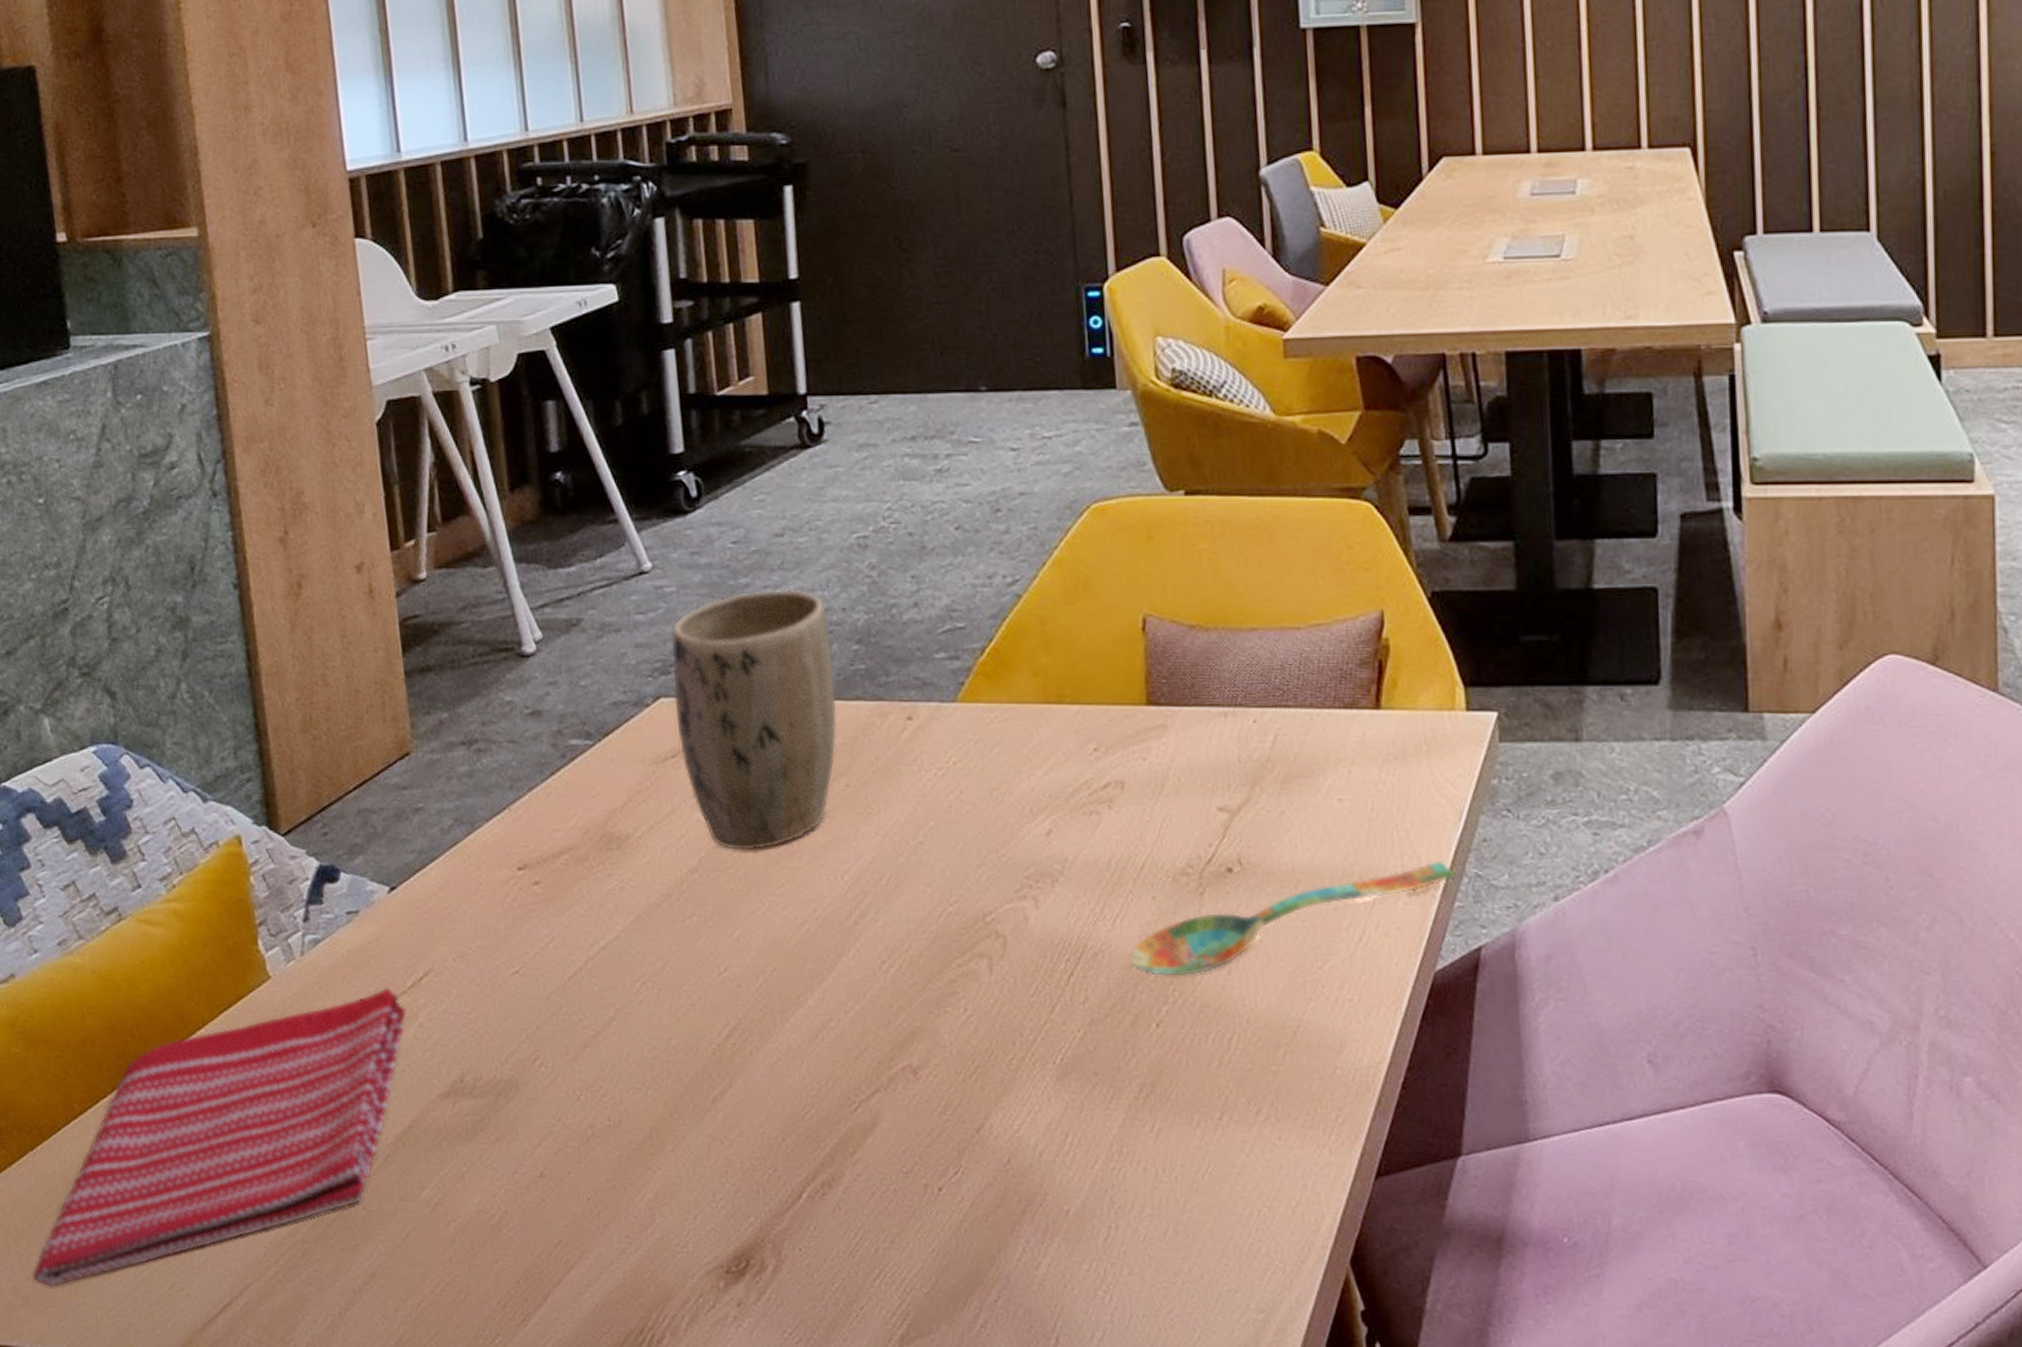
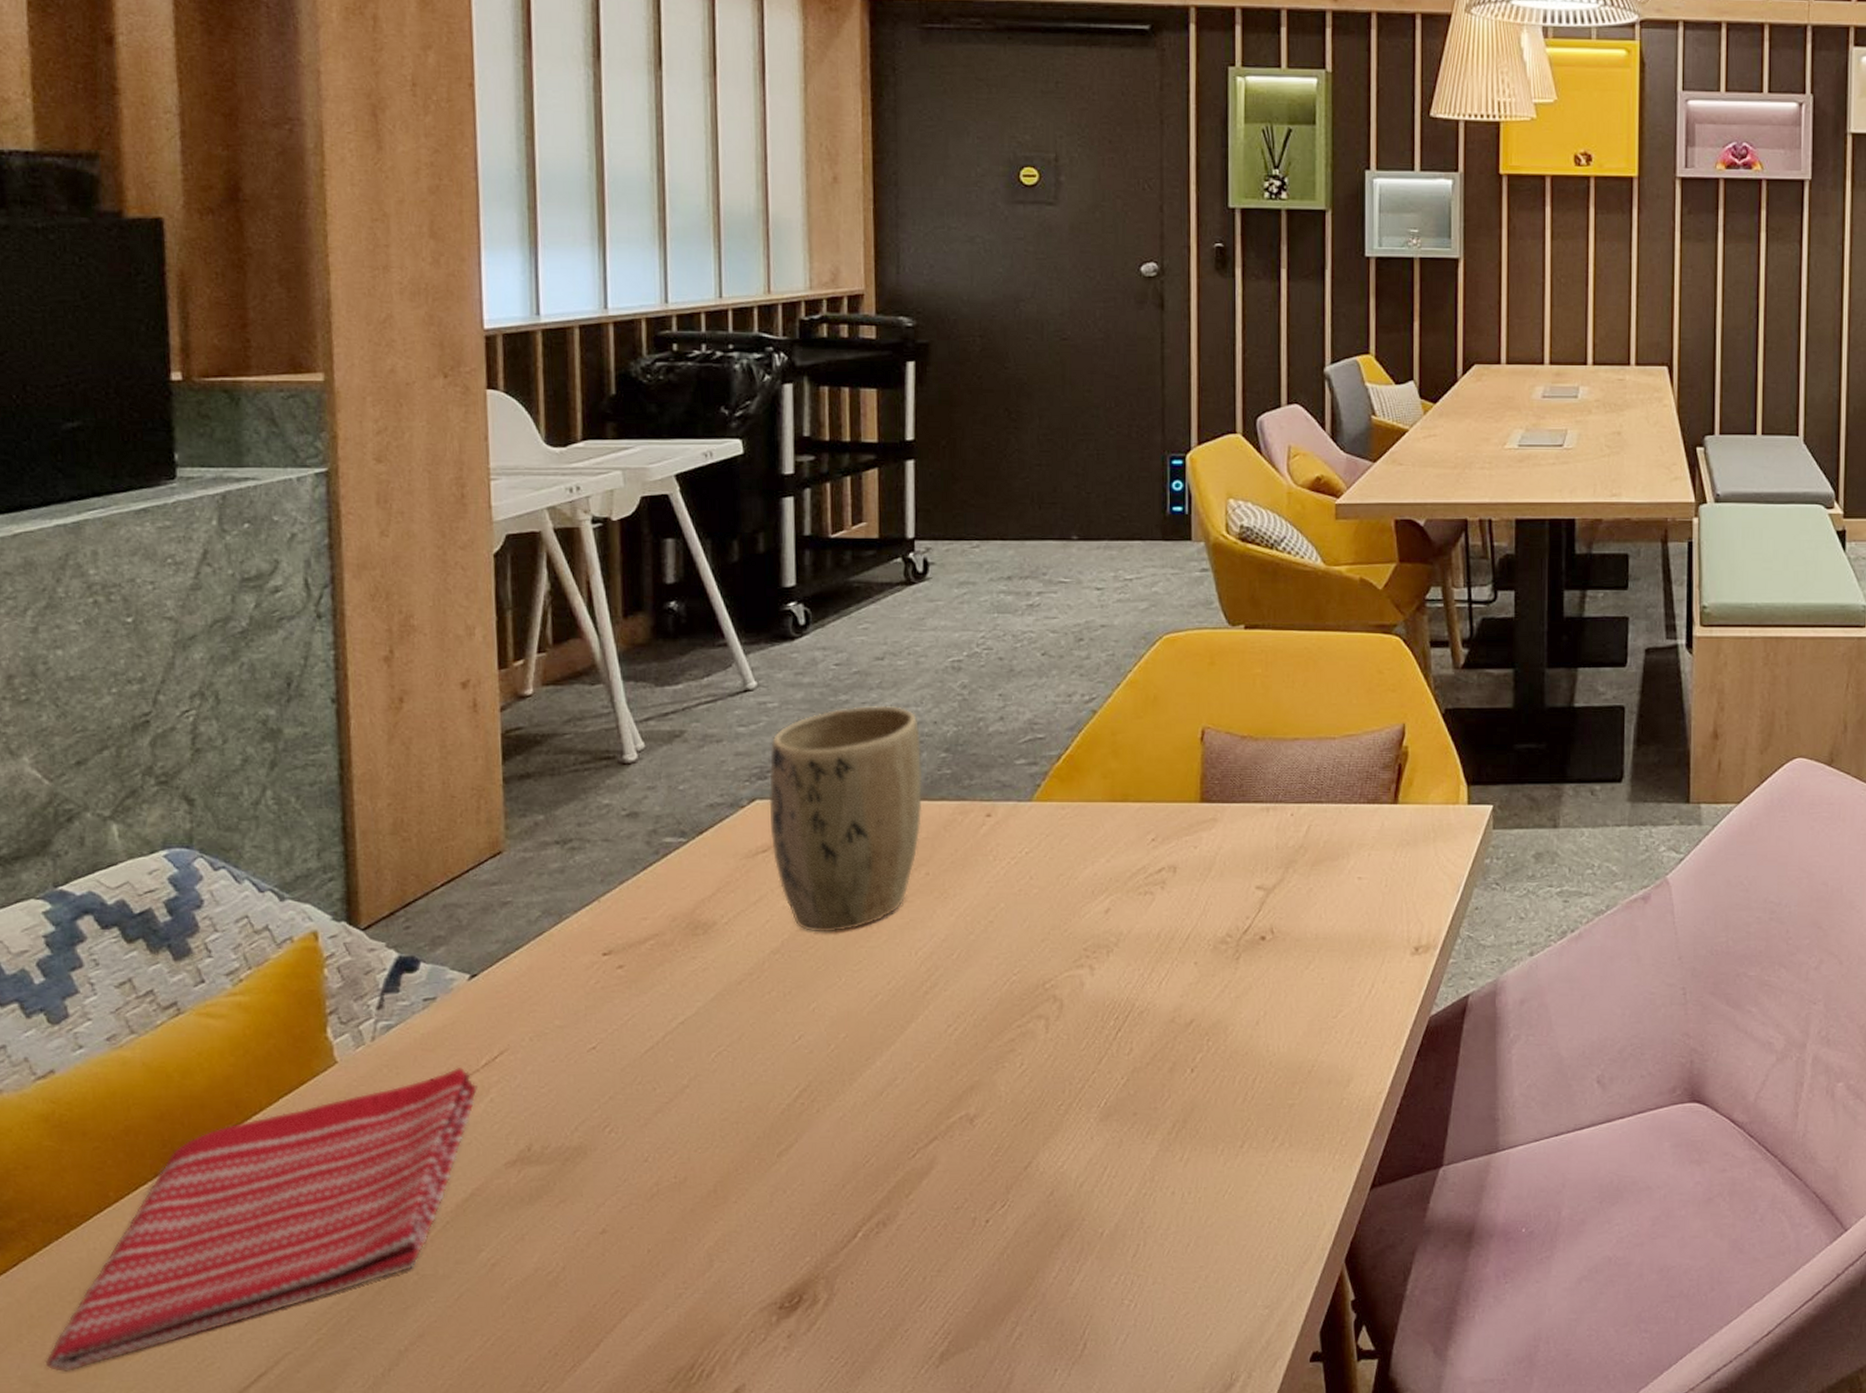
spoon: present [1129,860,1457,977] -> none [1171,926,1453,1029]

